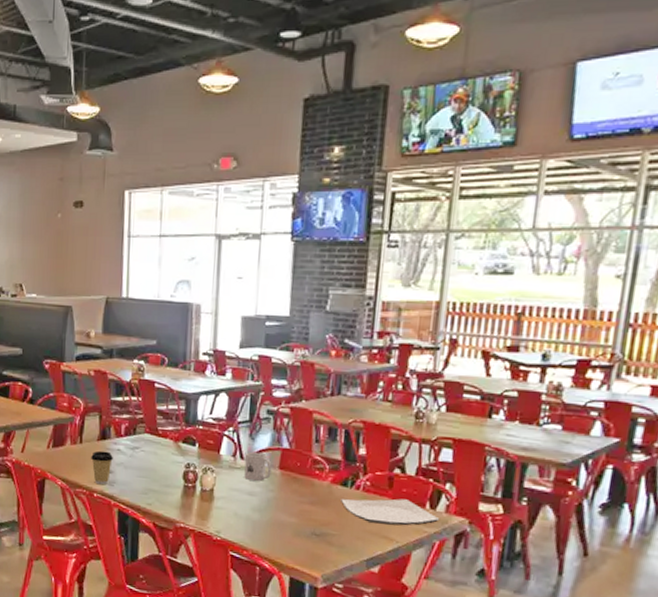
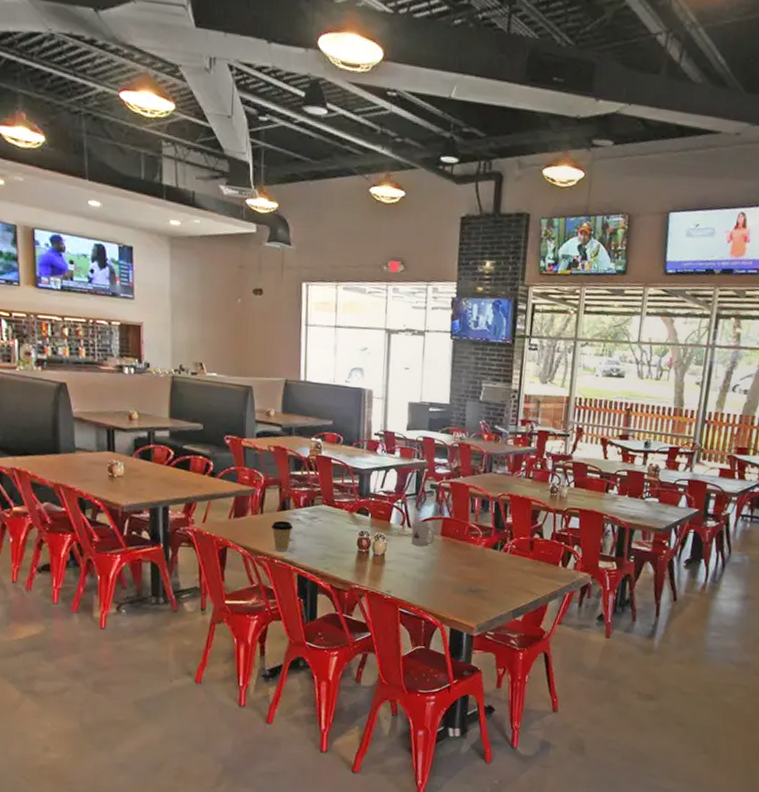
plate: present [341,498,440,526] -> none [492,559,570,581]

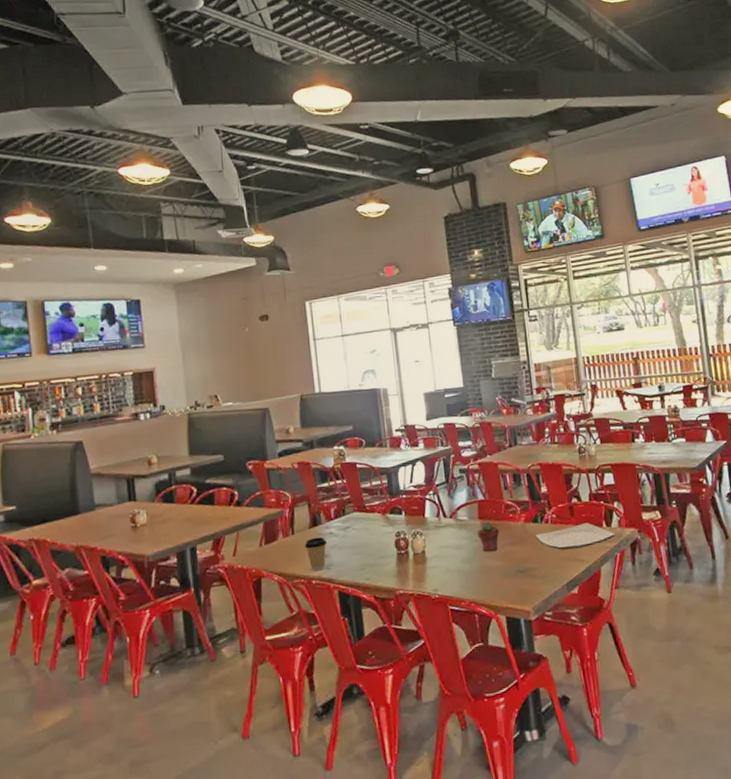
mug: present [411,520,435,546] -> none [448,508,473,535]
potted succulent: none [437,539,459,568] -> present [477,521,500,553]
plate: none [492,559,570,581] -> present [535,523,616,550]

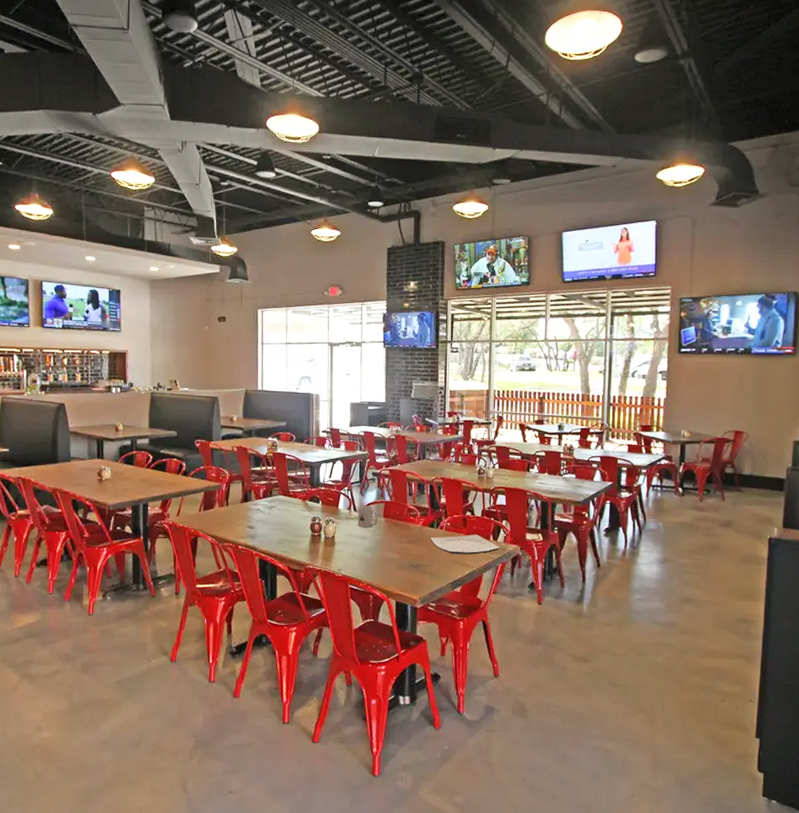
coffee cup: present [305,536,327,570] -> none [236,511,254,538]
mug: none [448,508,473,535] -> present [358,505,378,527]
potted succulent: present [477,521,500,553] -> none [381,520,400,546]

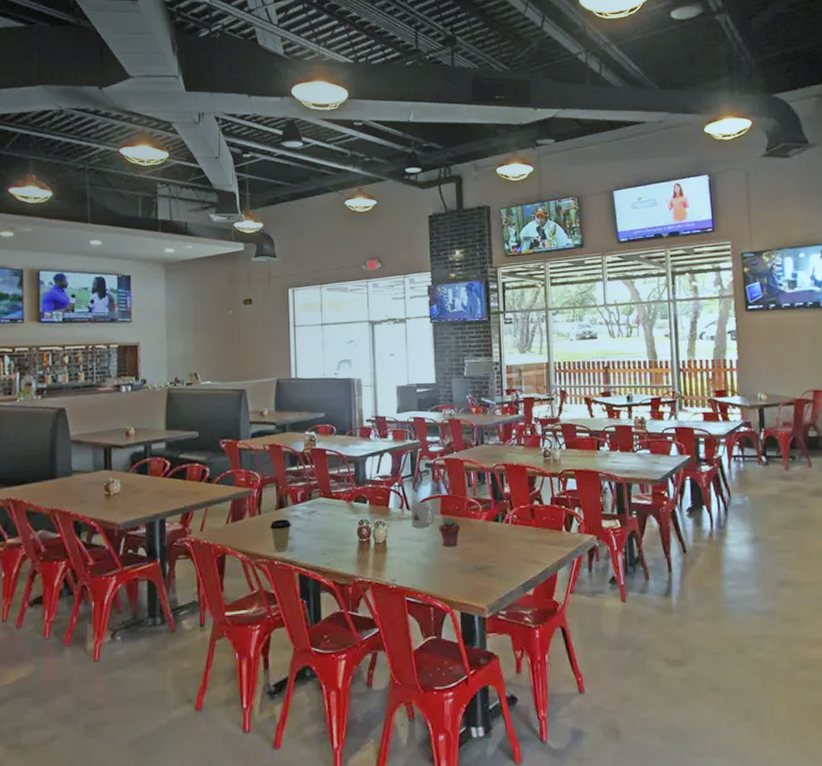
coffee cup: none [236,511,254,538] -> present [270,519,291,551]
potted succulent: none [381,520,400,546] -> present [439,517,461,547]
plate: present [430,534,501,555] -> none [495,526,575,551]

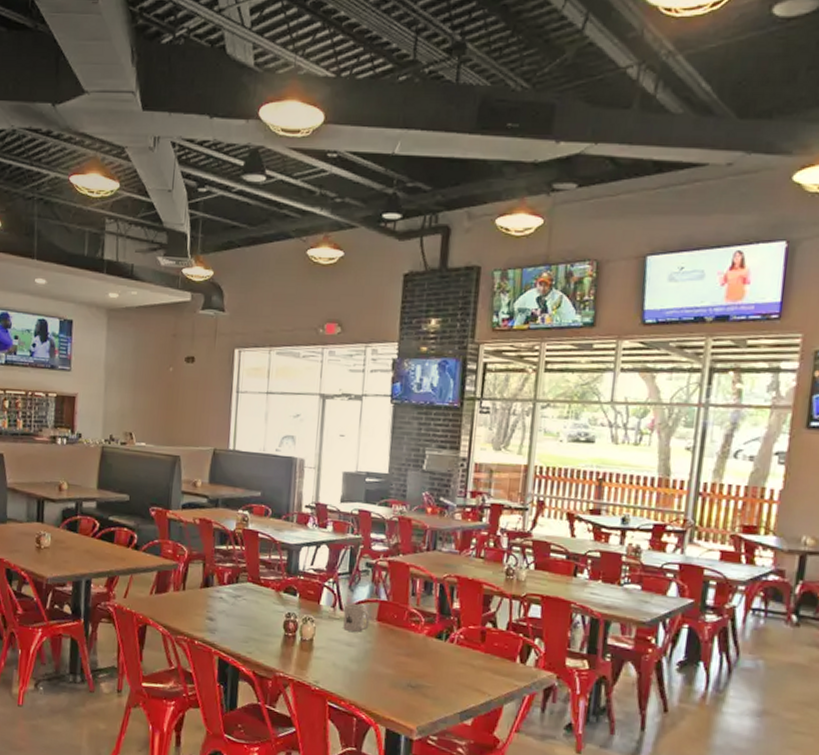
coffee cup: present [270,519,291,551] -> none [193,598,215,632]
potted succulent: present [439,517,461,547] -> none [372,624,398,658]

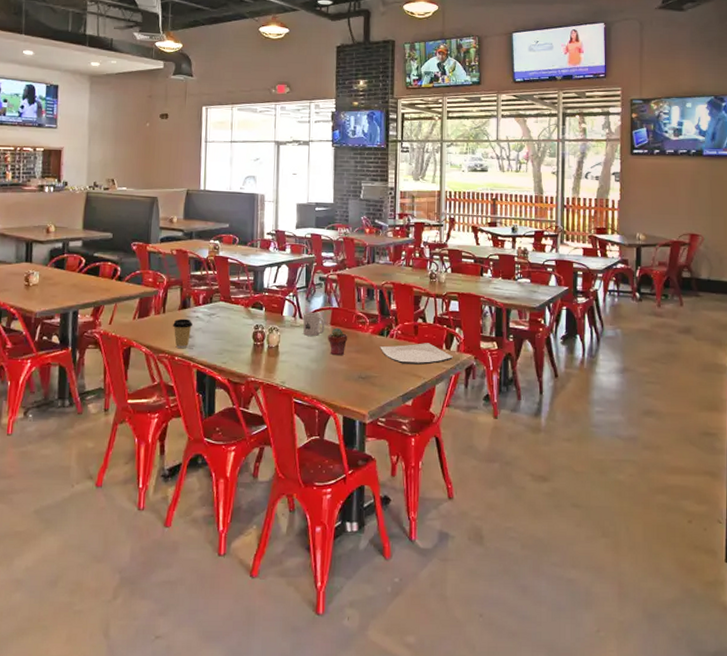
coffee cup: none [193,598,215,632] -> present [173,318,192,348]
potted succulent: none [372,624,398,658] -> present [328,328,348,356]
plate: none [436,651,530,680] -> present [380,343,454,365]

